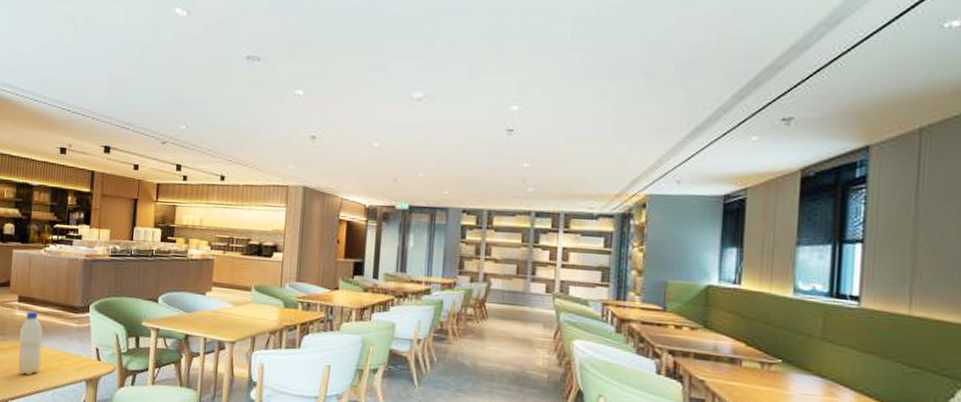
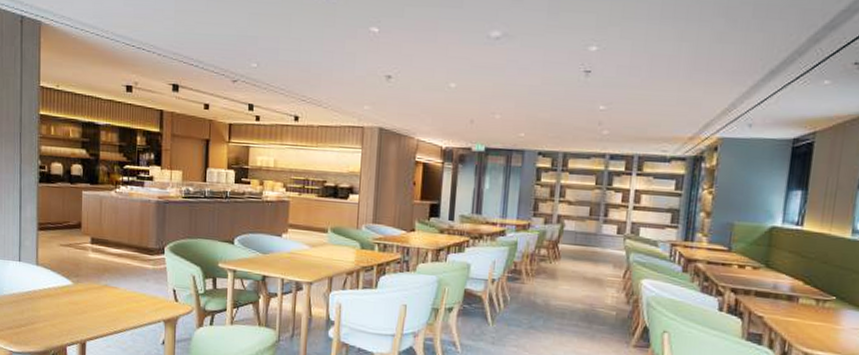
water bottle: present [18,310,42,376] -> none [94,252,118,317]

